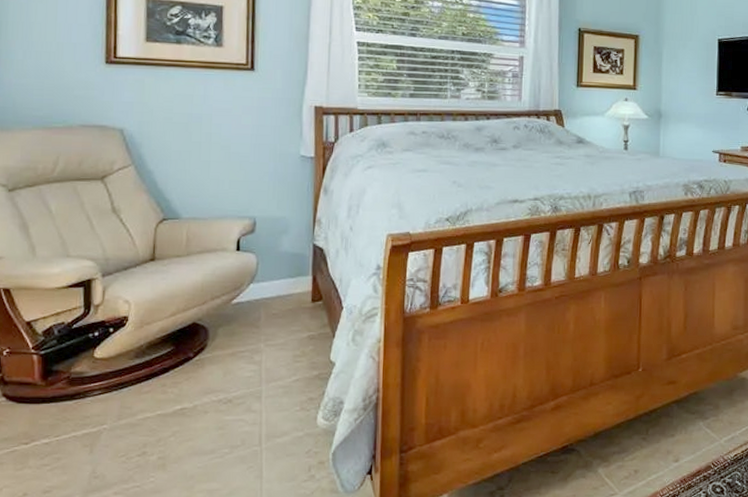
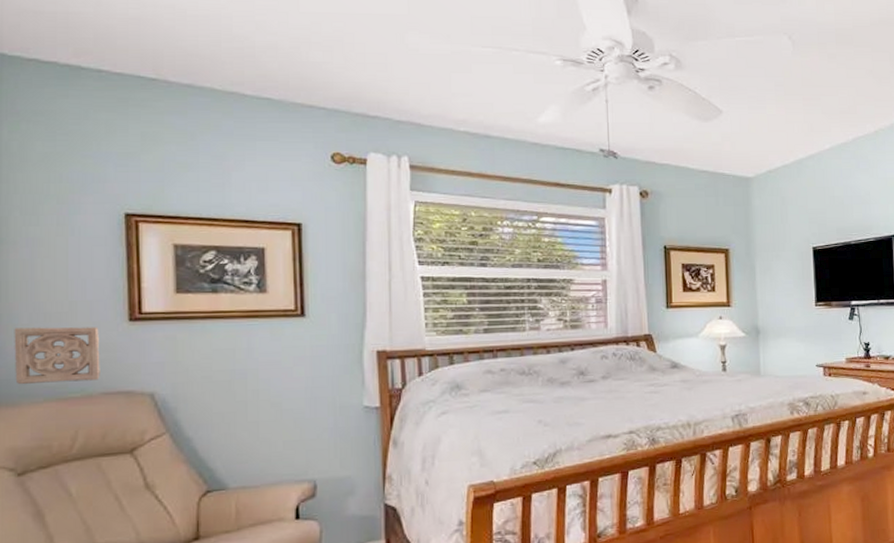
wall ornament: none [10,63,81,114] -> present [14,327,100,385]

